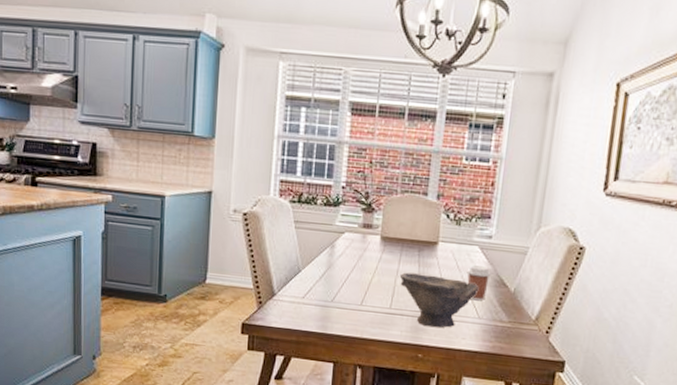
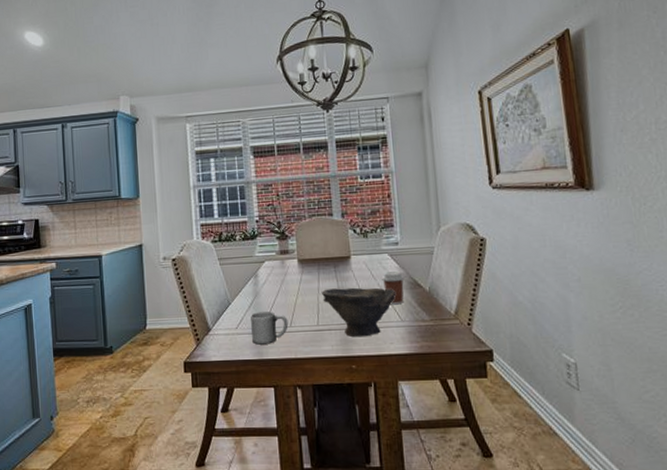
mug: none [318,284,360,319] -> present [251,311,288,345]

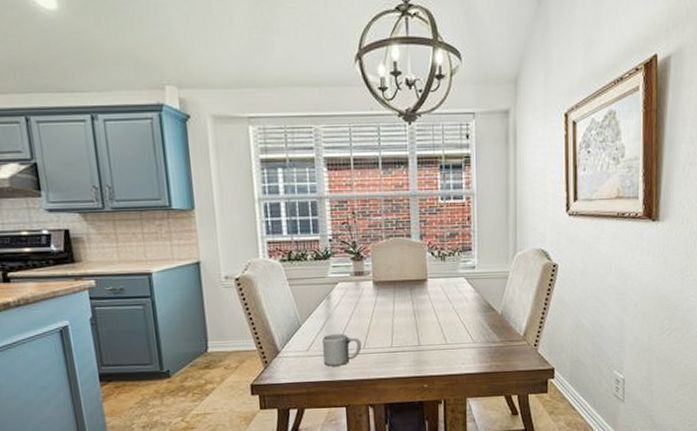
bowl: present [322,287,396,338] -> none [397,310,469,359]
coffee cup: present [381,271,405,305] -> none [457,295,479,327]

